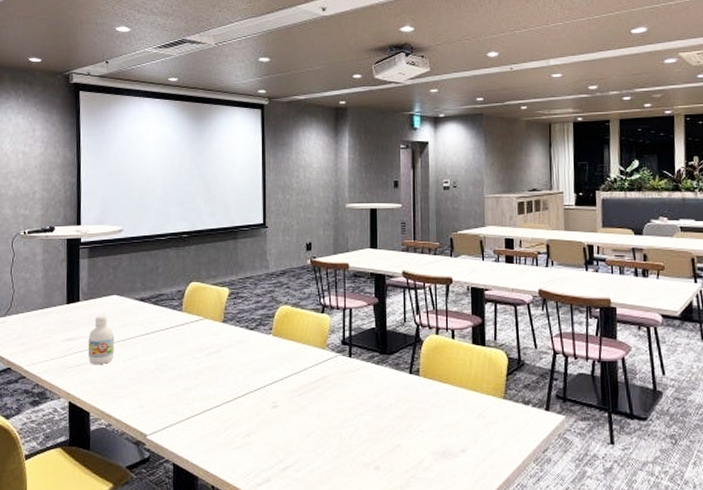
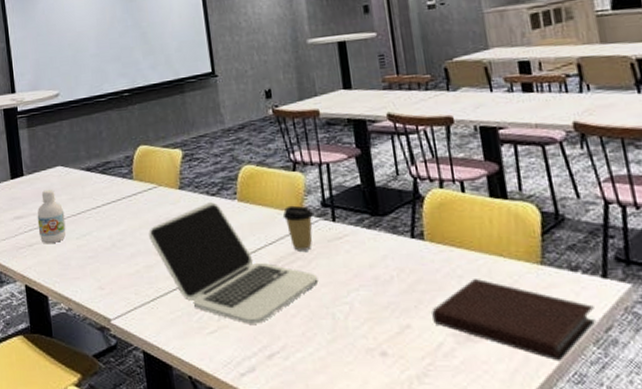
laptop: none [191,335,332,441] -> present [149,202,319,324]
coffee cup: none [308,342,334,381] -> present [282,205,313,251]
notebook: none [418,409,538,475] -> present [432,279,597,362]

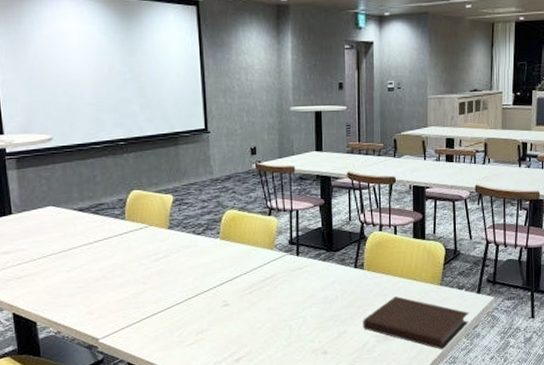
bottle: present [37,189,66,244] -> none [26,227,57,277]
laptop: present [149,202,319,324] -> none [138,240,281,337]
coffee cup: present [282,205,313,251] -> none [257,243,282,279]

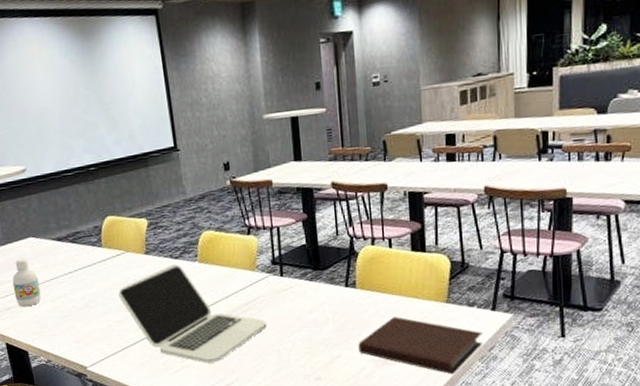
bottle: none [26,227,57,277] -> present [12,259,42,307]
laptop: none [138,240,281,337] -> present [118,264,267,363]

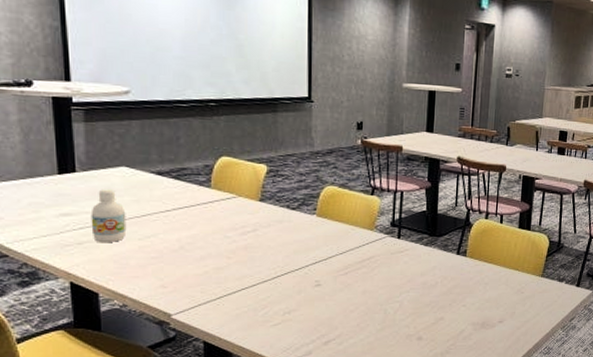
laptop: present [118,264,267,363] -> none [222,215,378,318]
notebook: present [358,317,483,375] -> none [461,286,567,340]

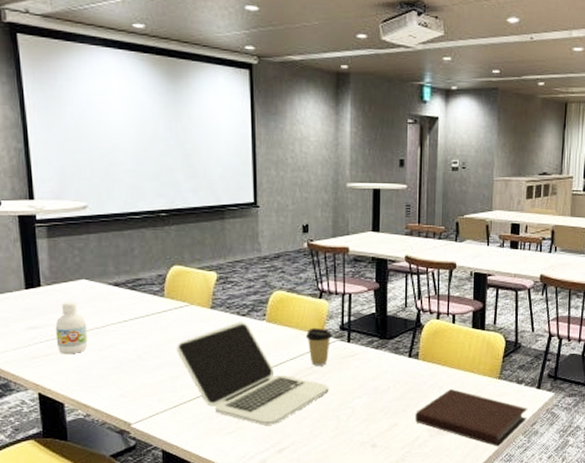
laptop: none [222,215,378,318] -> present [177,322,329,425]
coffee cup: none [355,223,382,261] -> present [305,328,332,366]
notebook: none [461,286,567,340] -> present [415,389,528,447]

